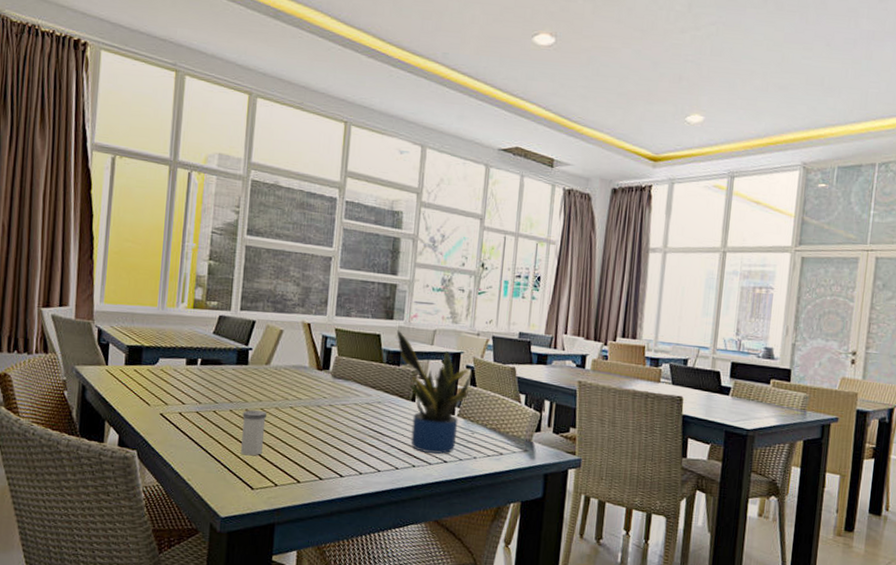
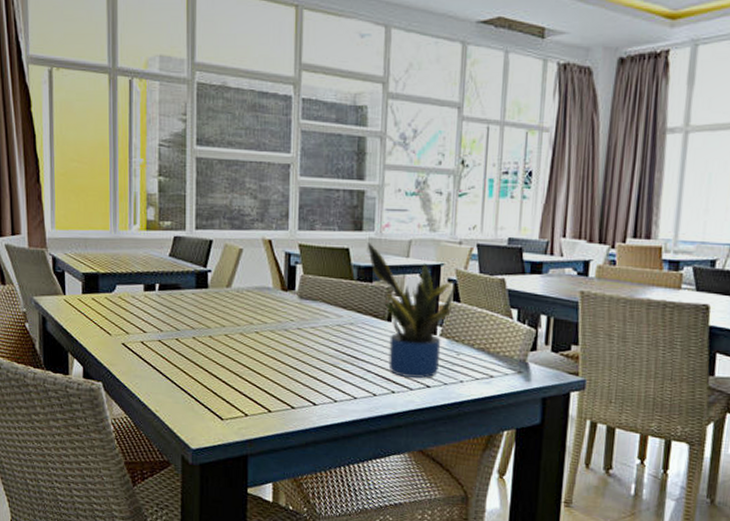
salt shaker: present [241,409,266,456] -> none [206,336,231,385]

